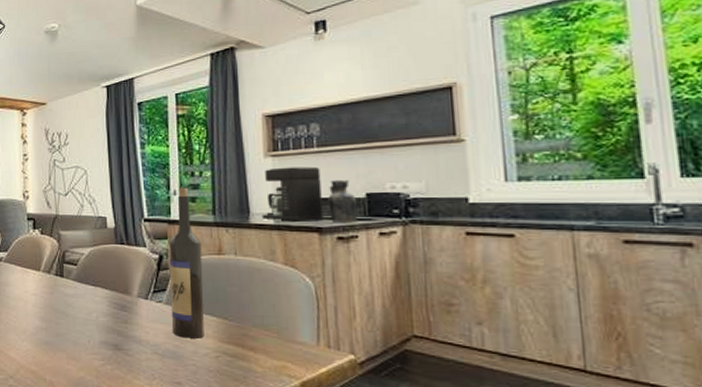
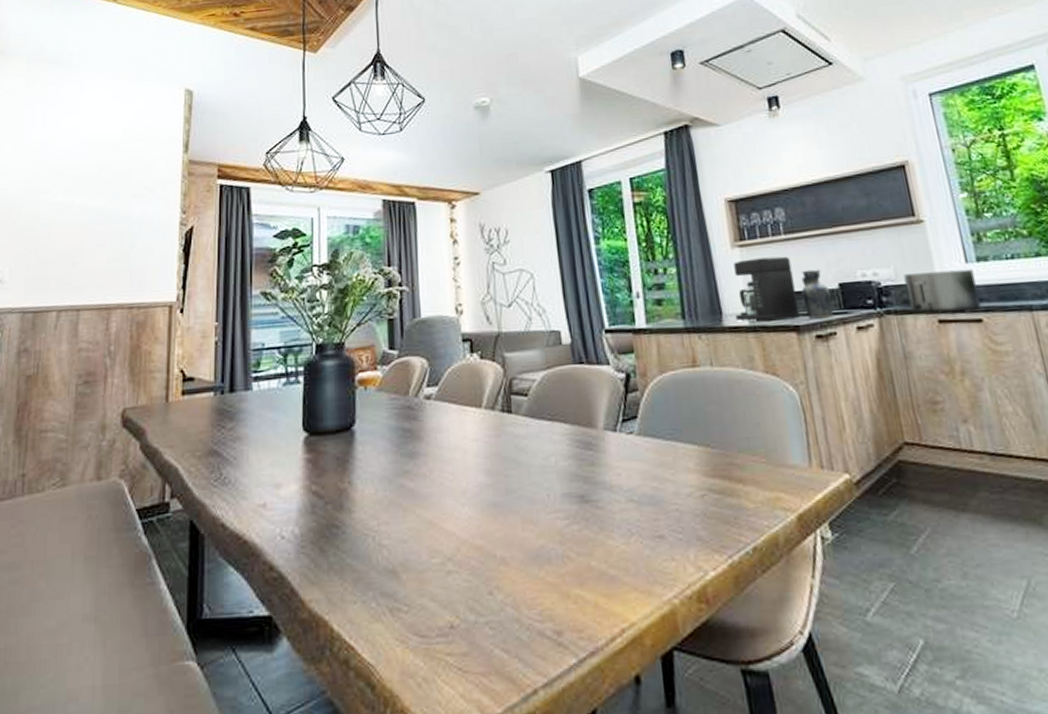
wine bottle: present [169,187,204,339] -> none [636,288,686,477]
toaster: none [435,187,516,227] -> present [904,269,982,313]

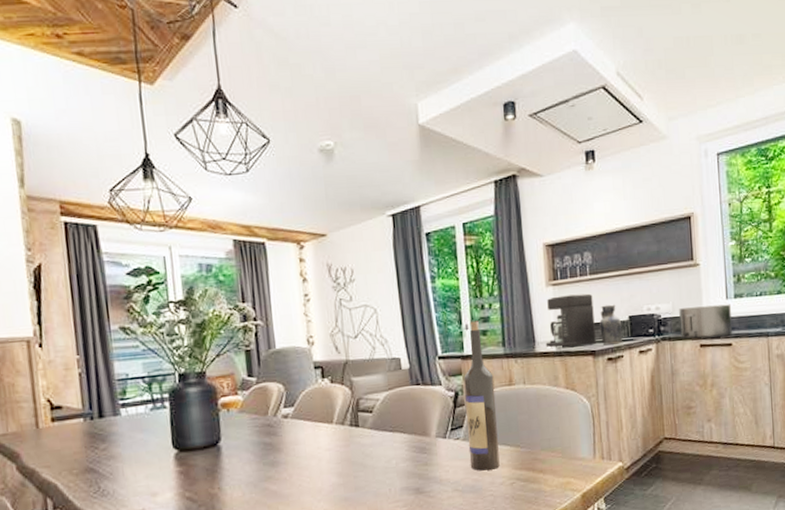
wine bottle: none [636,288,686,477] -> present [464,320,500,471]

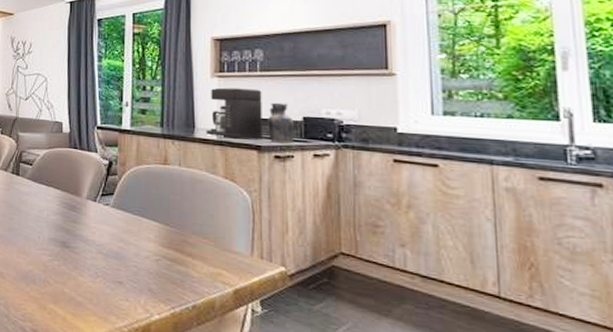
wine bottle: present [464,320,500,471] -> none [116,99,149,242]
toaster: present [679,304,733,339] -> none [367,117,440,156]

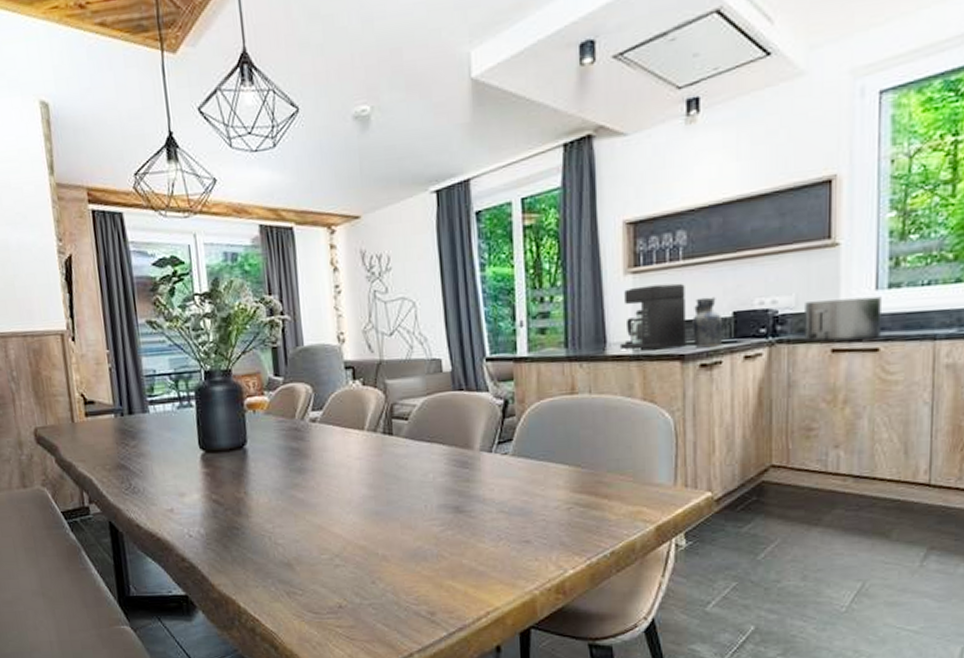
toaster: none [367,117,440,156] -> present [804,296,883,342]

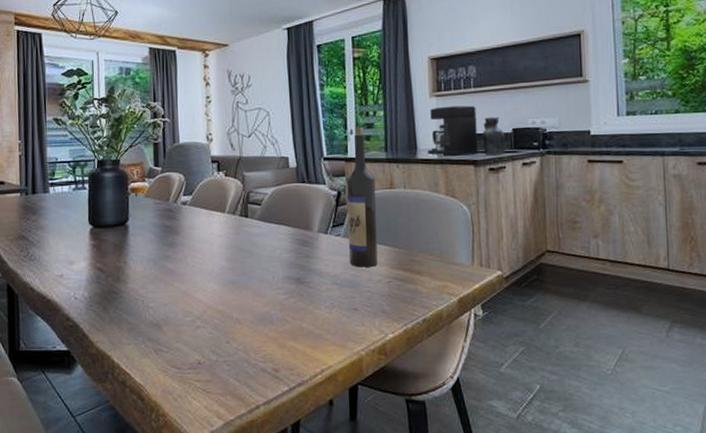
wine bottle: none [515,316,555,492] -> present [346,126,378,267]
toaster: present [804,296,883,342] -> none [566,121,625,155]

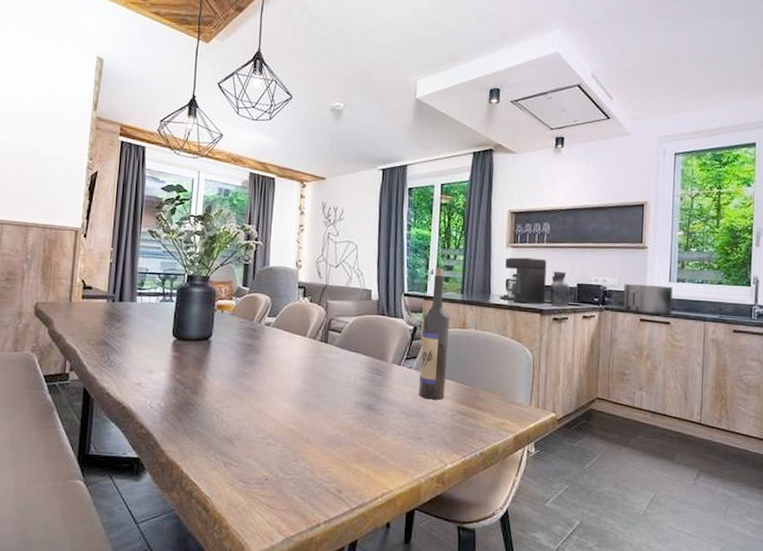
toaster: none [566,121,625,155] -> present [623,284,673,315]

